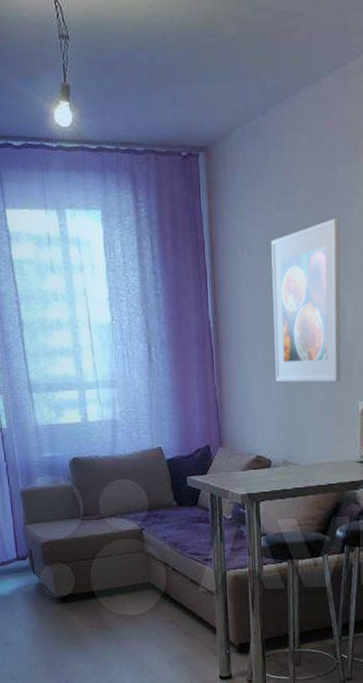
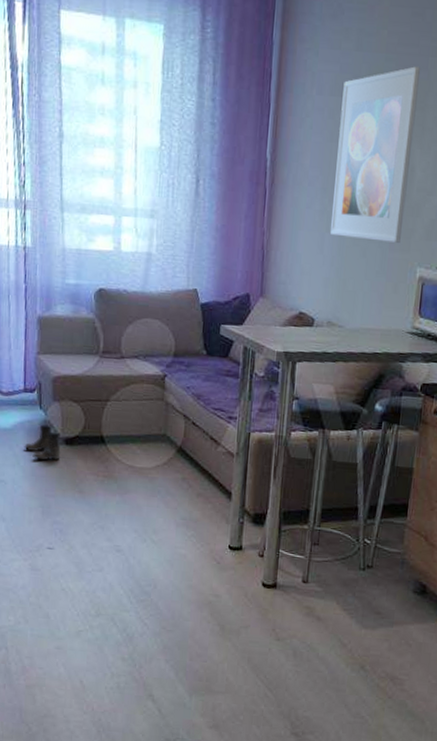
boots: none [23,587,58,620] -> present [24,424,61,461]

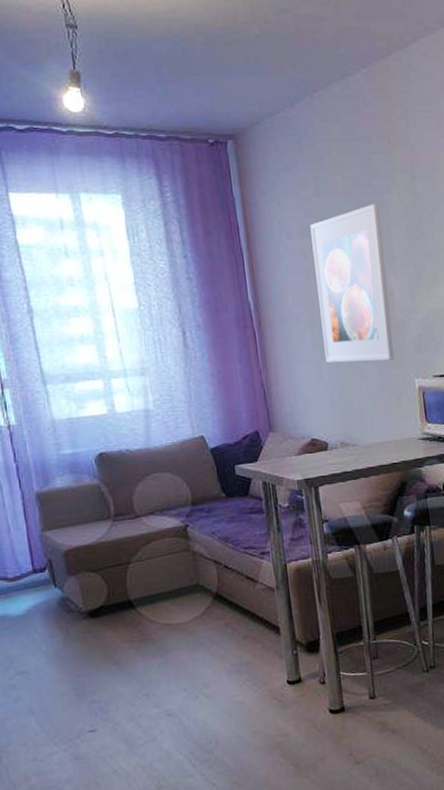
boots: present [24,424,61,461] -> none [43,601,87,641]

